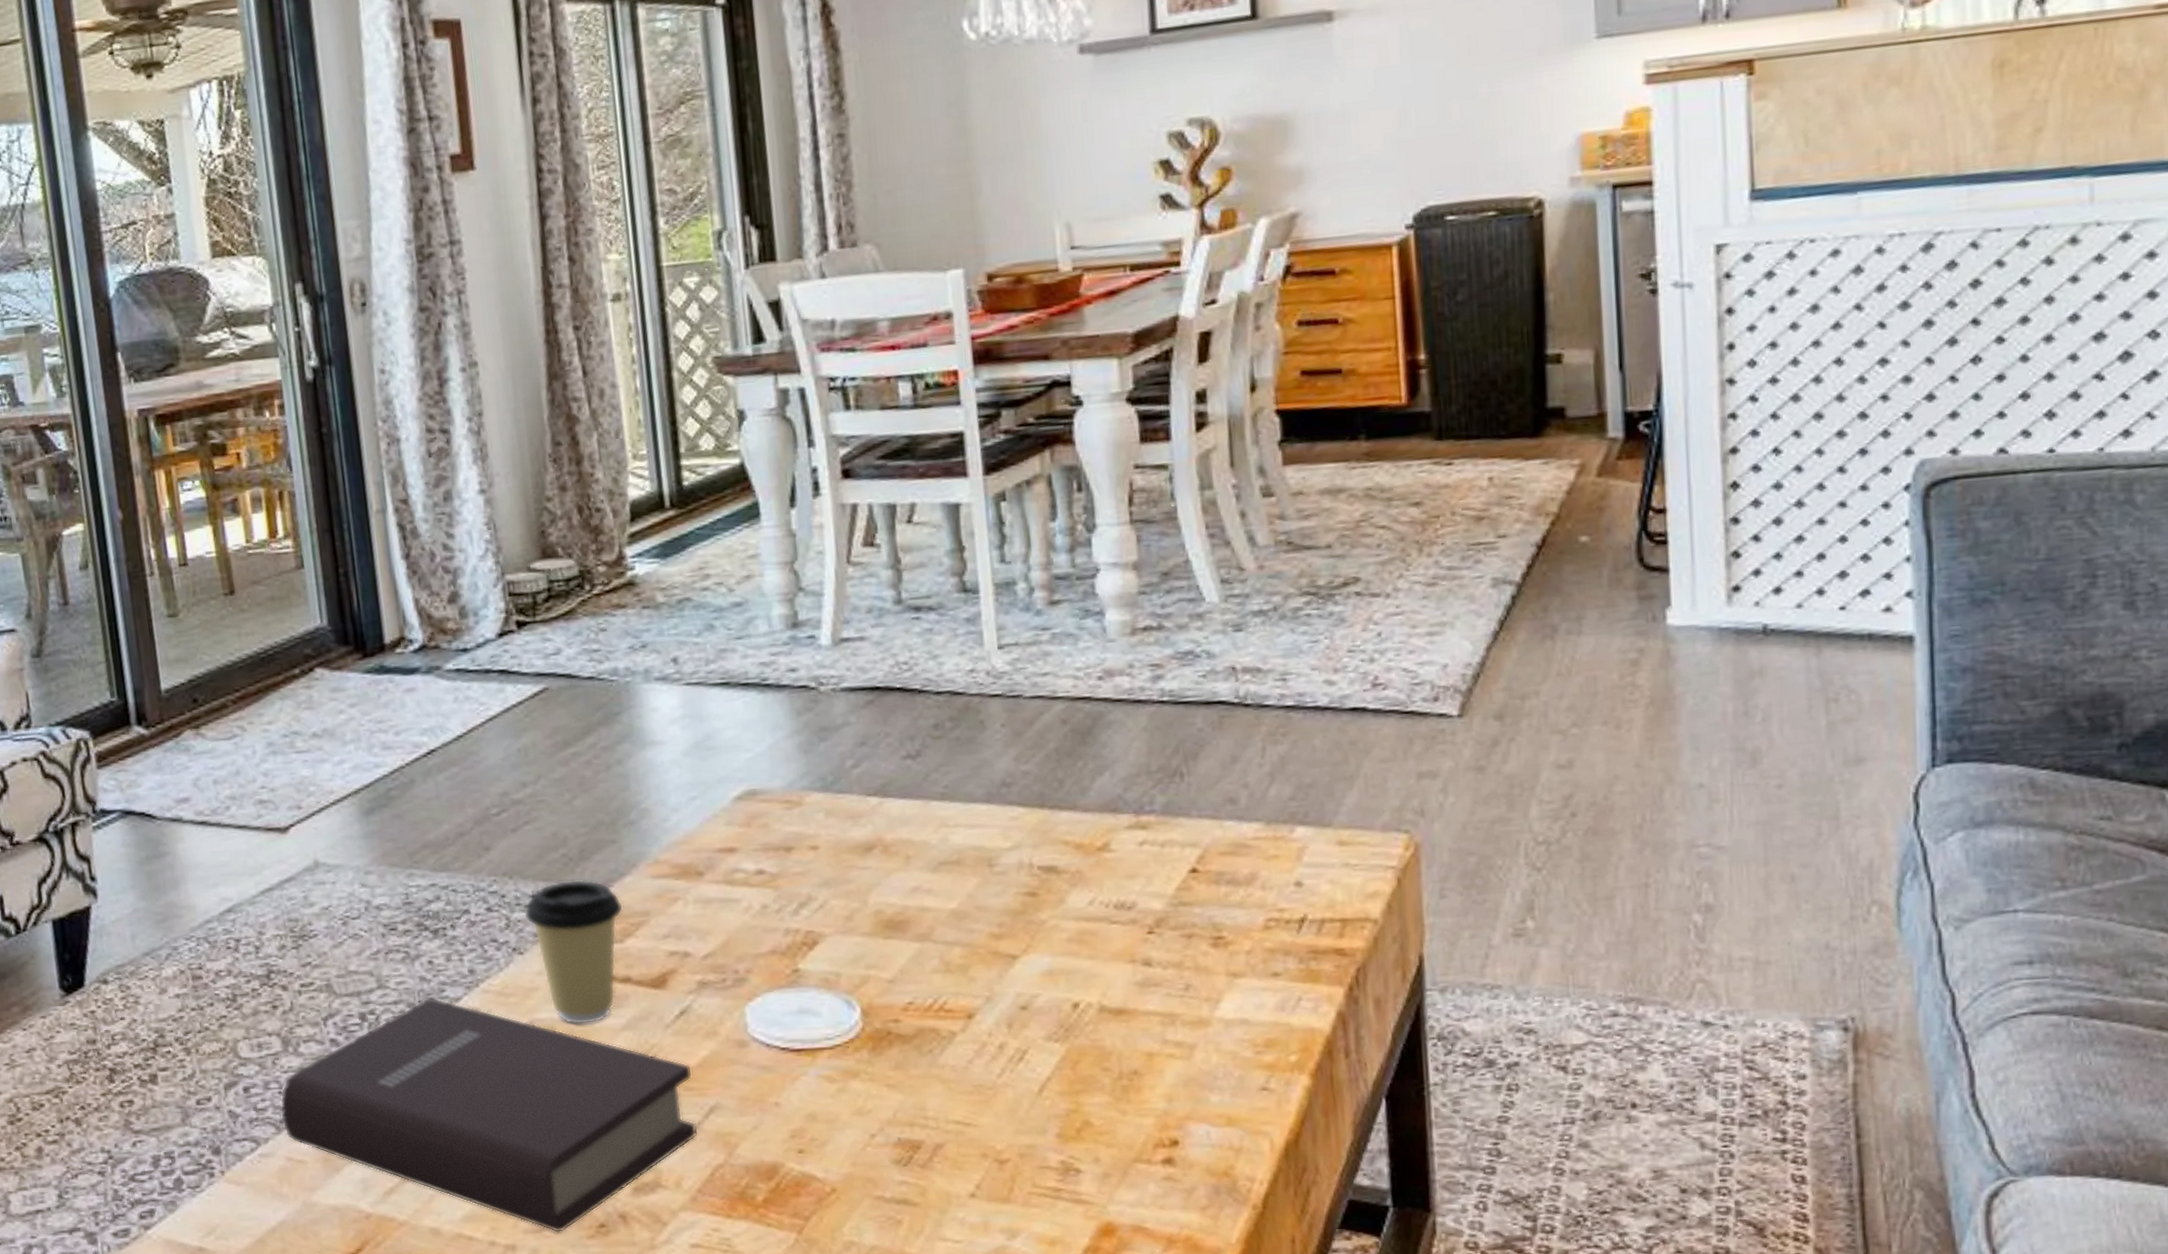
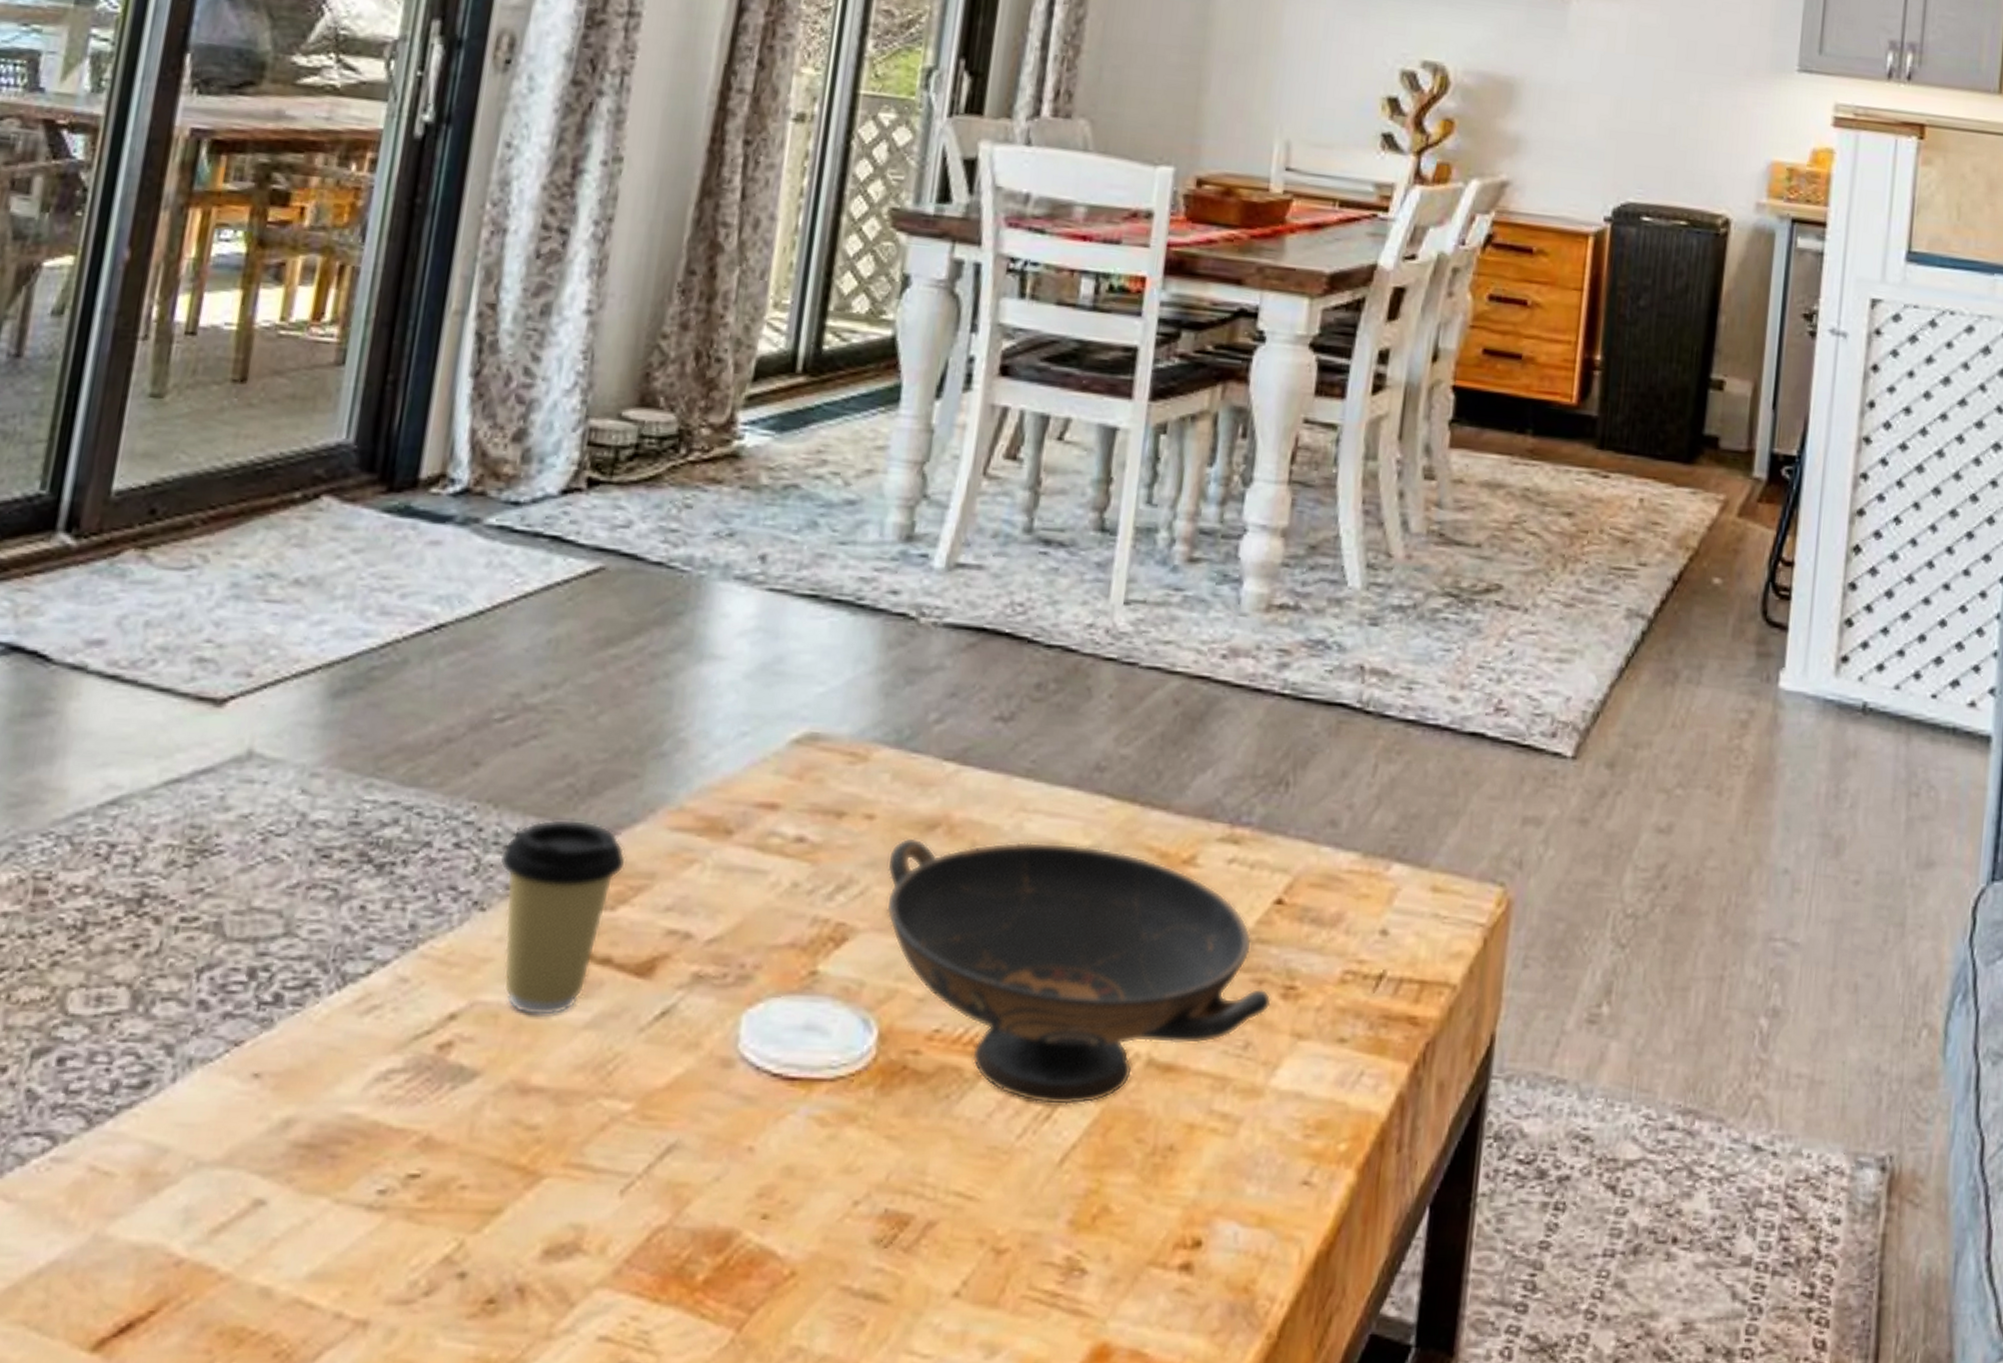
book: present [280,997,698,1233] -> none [97,955,656,1306]
decorative bowl: none [837,847,1203,1049] -> present [886,837,1271,1106]

